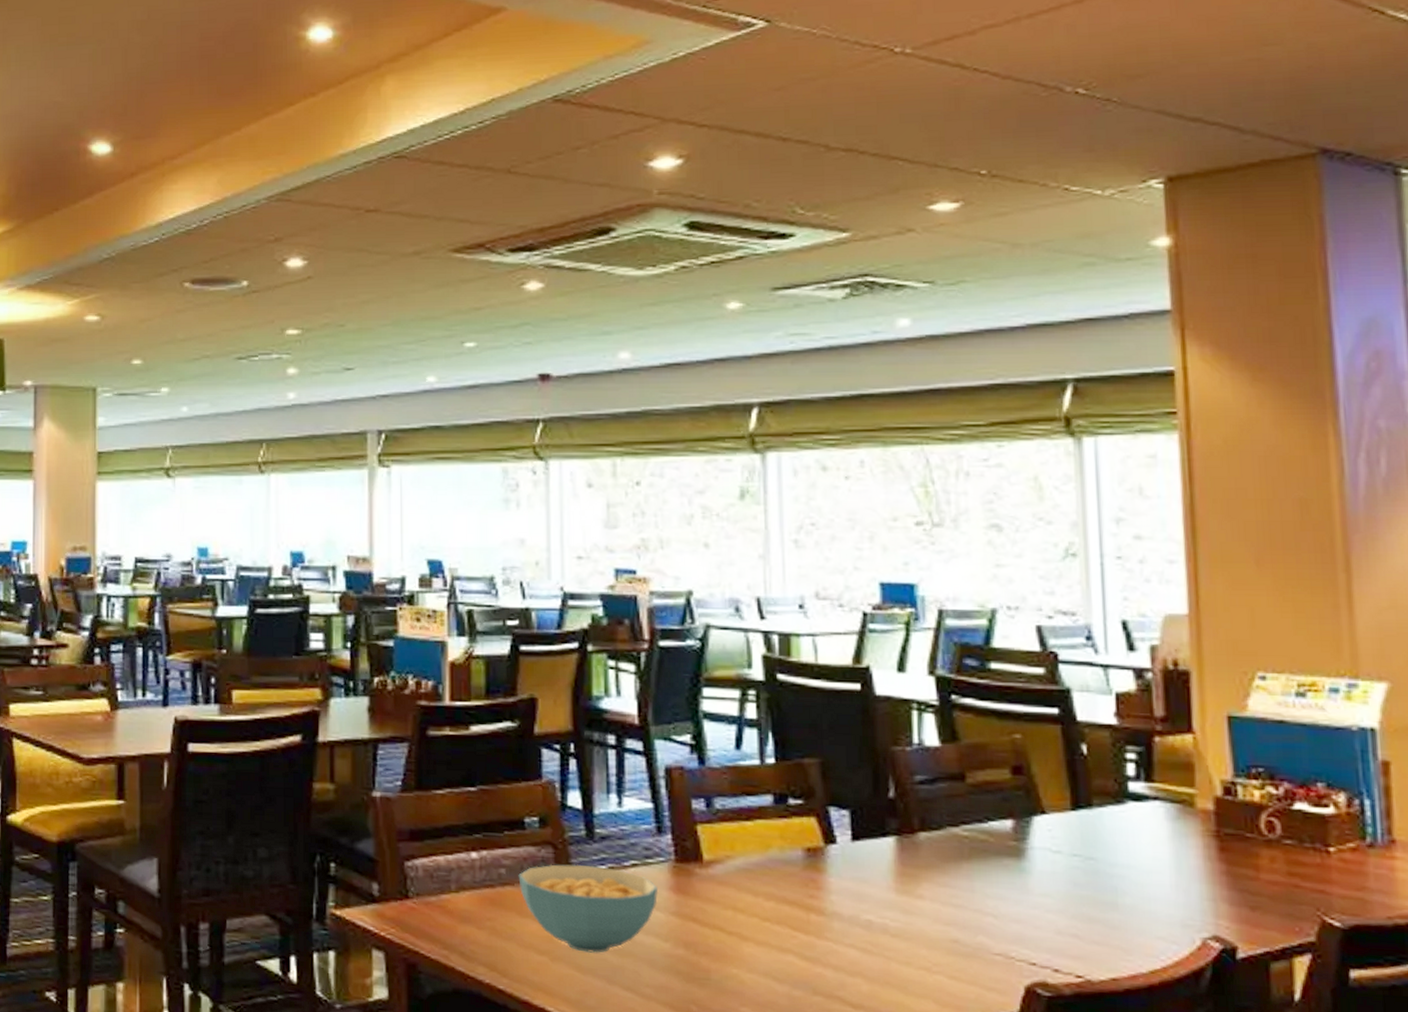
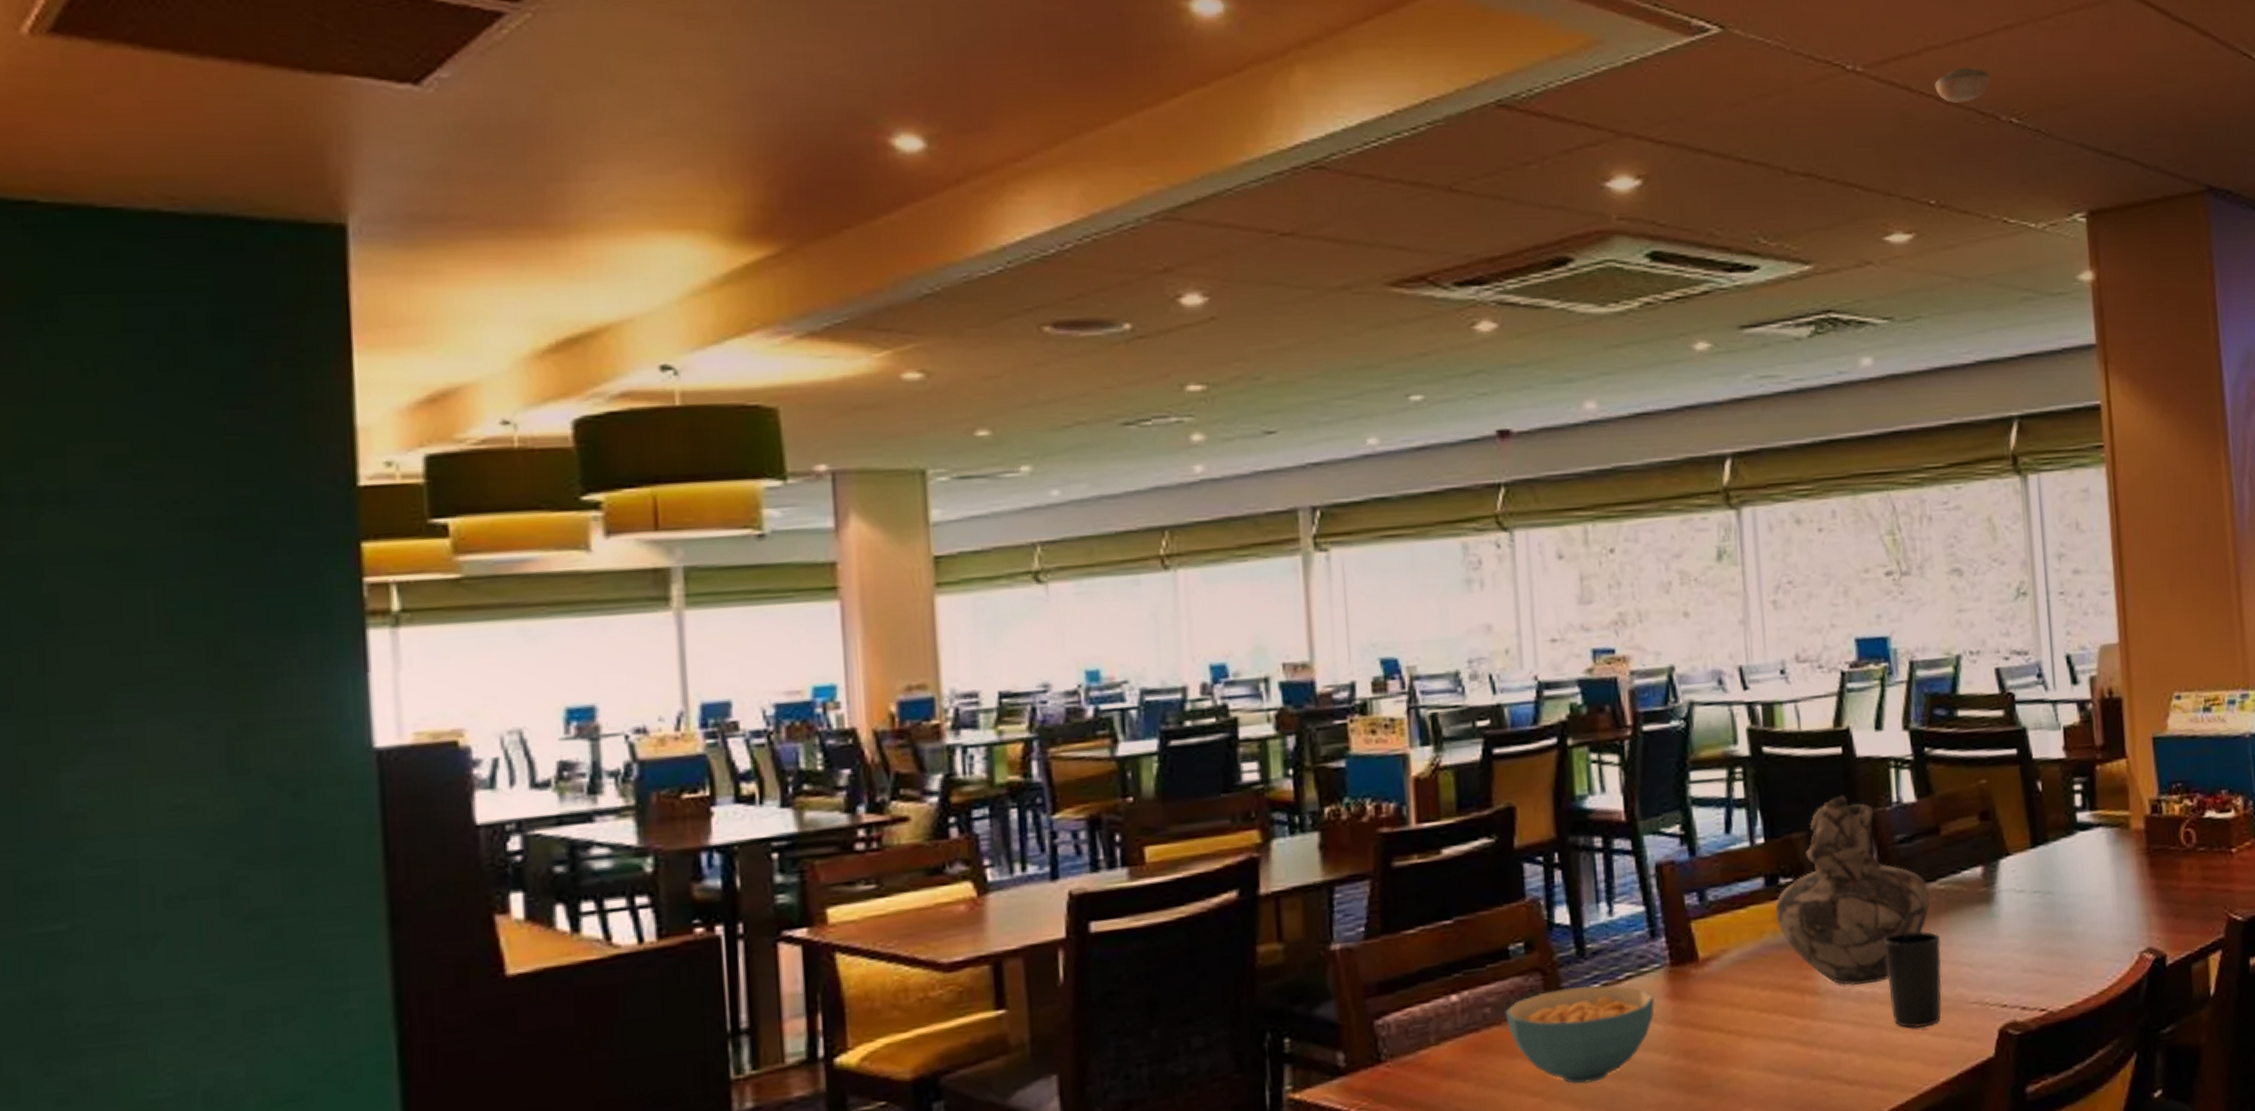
vase: none [783,729,952,915] -> present [1775,795,1930,986]
cup: none [898,871,962,968] -> present [1884,930,1942,1029]
smoke detector: none [991,42,1055,77] -> present [1934,67,1991,103]

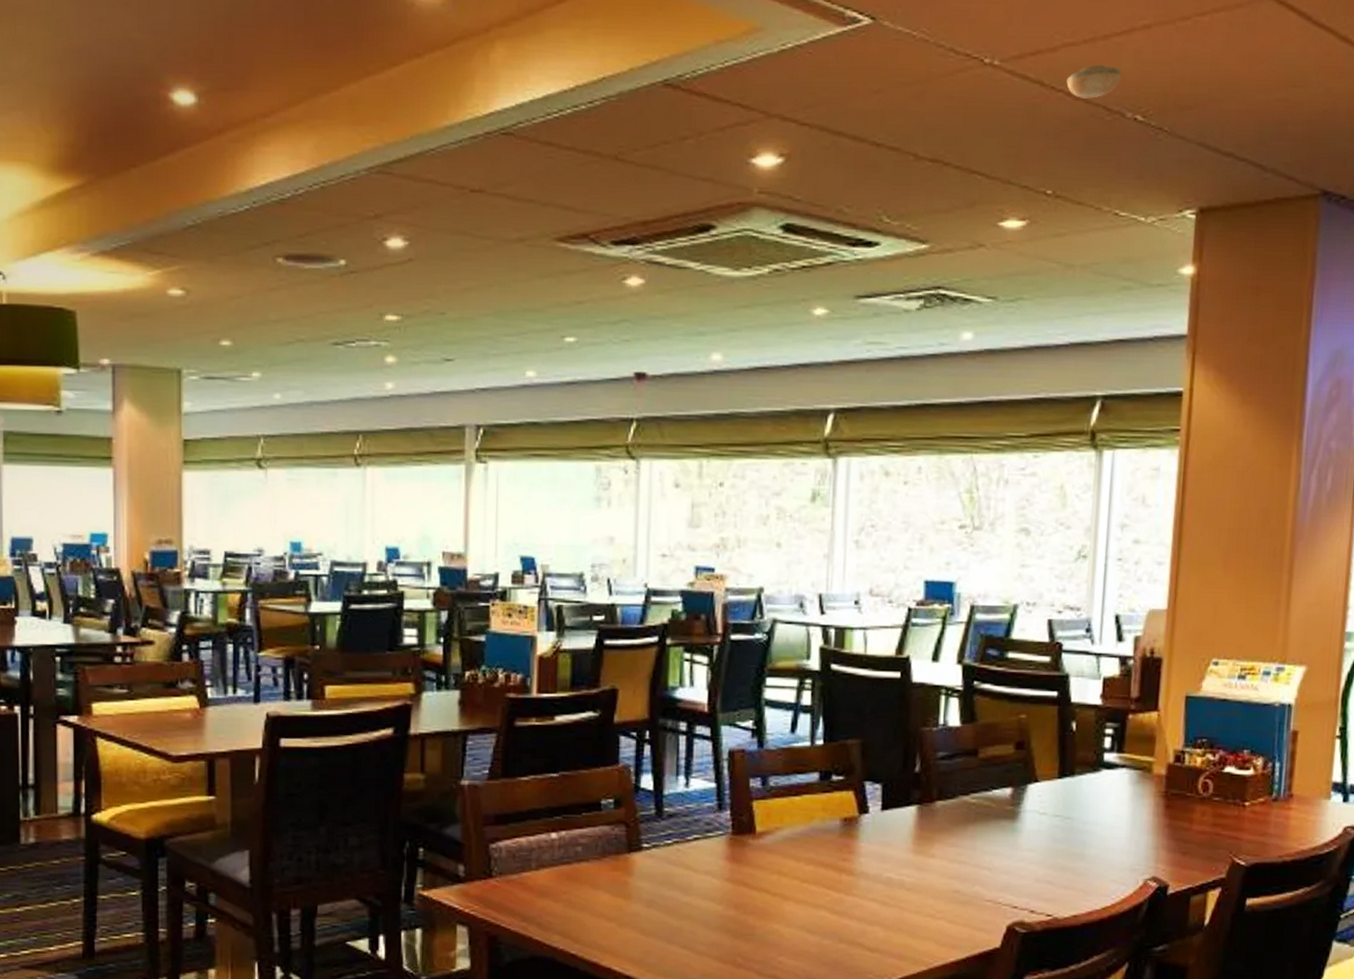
cereal bowl: present [1505,985,1656,1084] -> none [593,840,716,918]
vase: present [1775,795,1930,986] -> none [825,713,962,873]
cup: present [1884,930,1942,1029] -> none [915,834,966,915]

